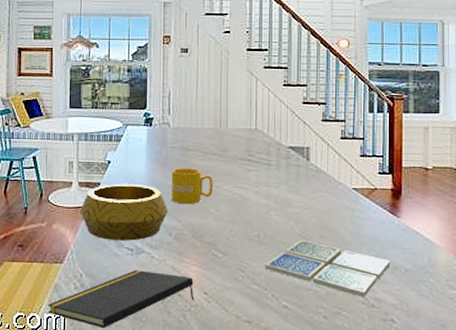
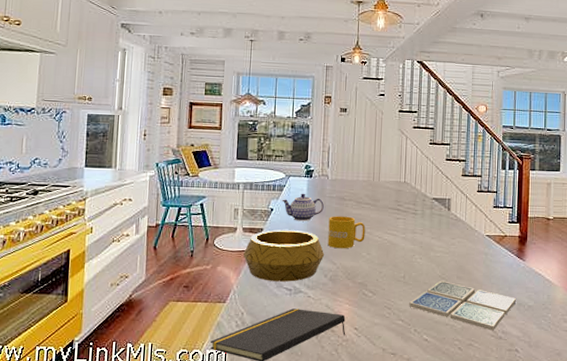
teapot: none [120,143,166,175] -> present [282,193,324,222]

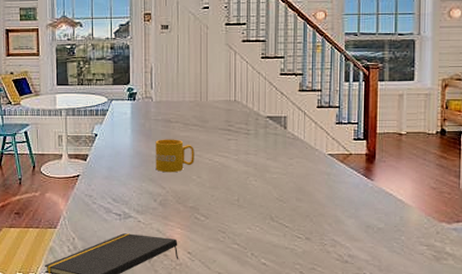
decorative bowl: present [243,229,325,282] -> none [71,155,153,207]
teapot: present [282,193,324,222] -> none [106,117,149,146]
drink coaster: present [409,281,516,331] -> none [245,203,363,254]

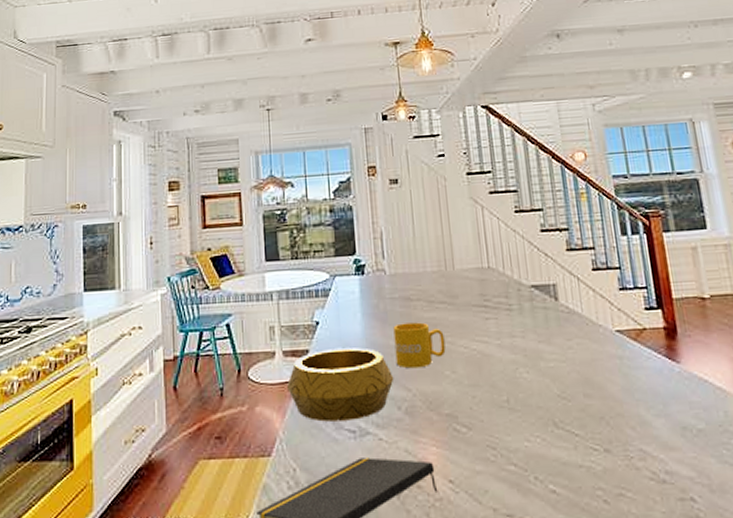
decorative bowl: none [71,155,153,207] -> present [287,348,394,422]

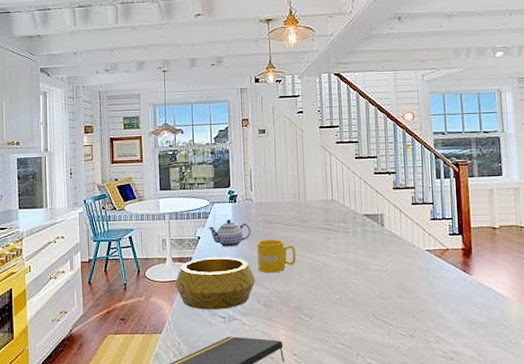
teapot: none [329,296,385,336] -> present [208,219,251,248]

